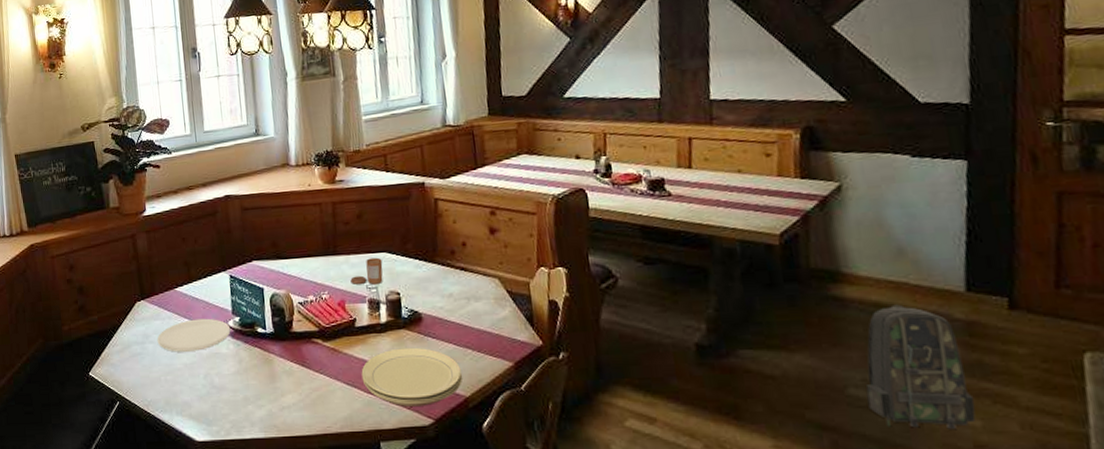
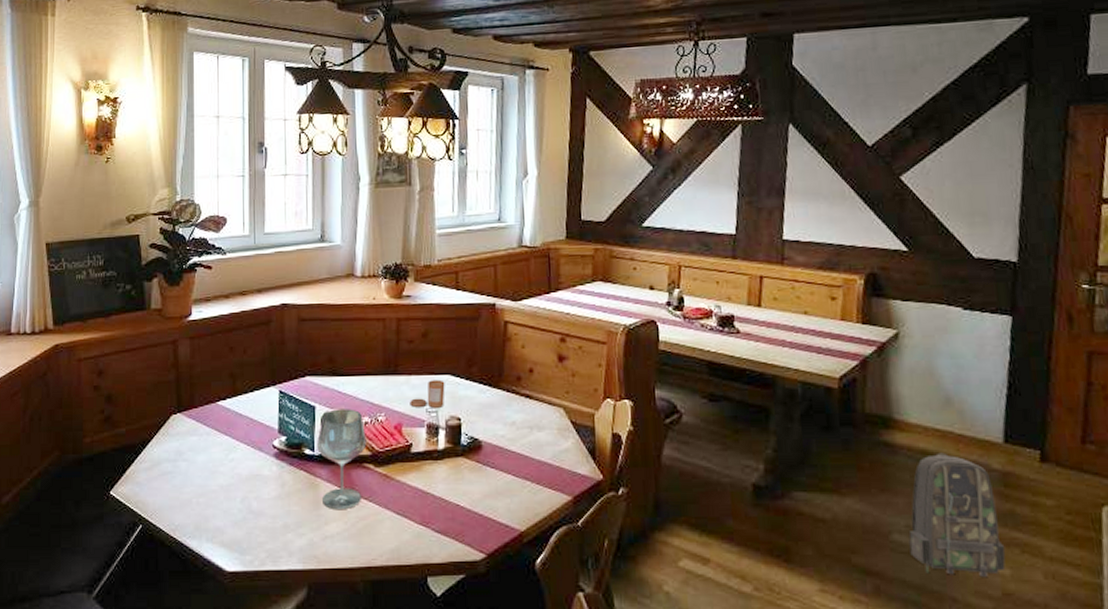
plate: present [157,318,231,352] -> none [191,436,275,472]
wine glass: none [267,289,314,383] -> present [317,409,367,510]
plate: present [361,347,462,407] -> none [413,477,518,540]

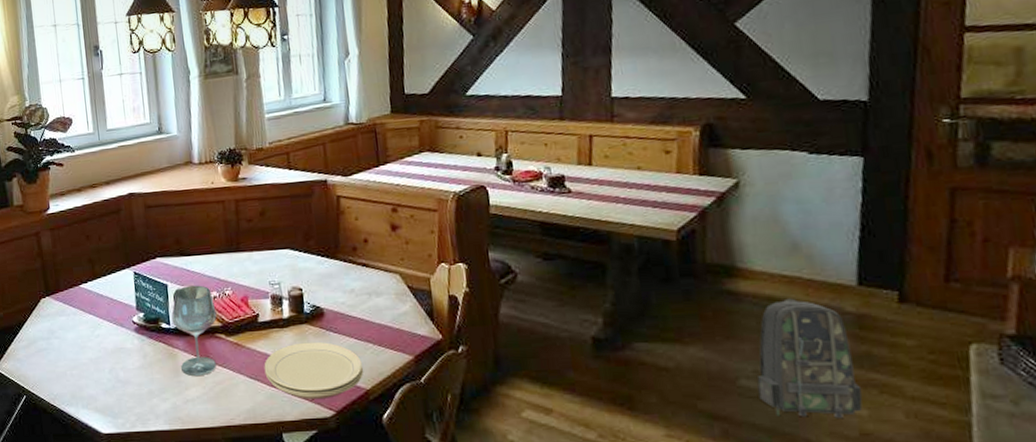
candle: present [410,379,445,408] -> none [253,254,286,281]
plate: none [413,477,518,540] -> present [264,341,363,399]

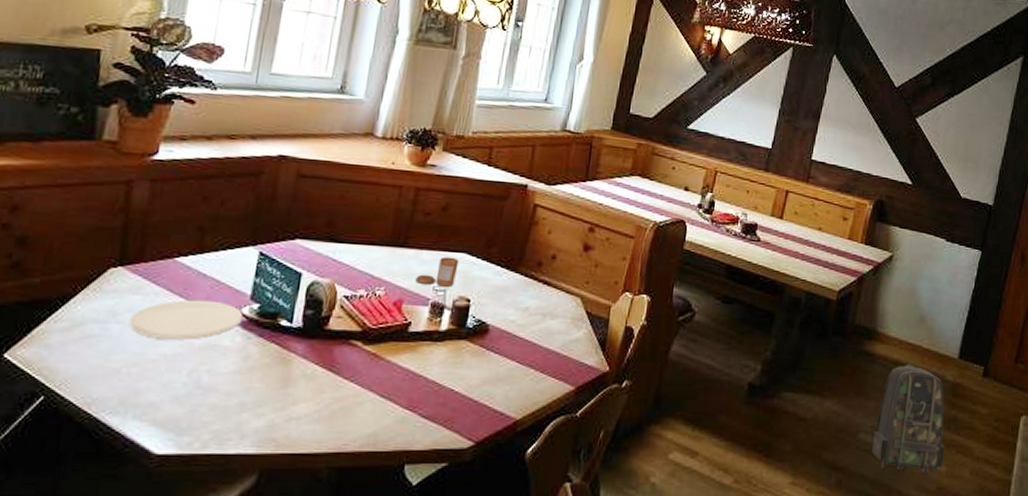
plate: none [62,314,135,348] -> present [128,299,244,340]
wine glass: present [171,285,217,377] -> none [292,278,359,390]
candle: none [253,254,286,281] -> present [415,256,459,287]
plate: present [264,341,363,399] -> none [400,360,518,427]

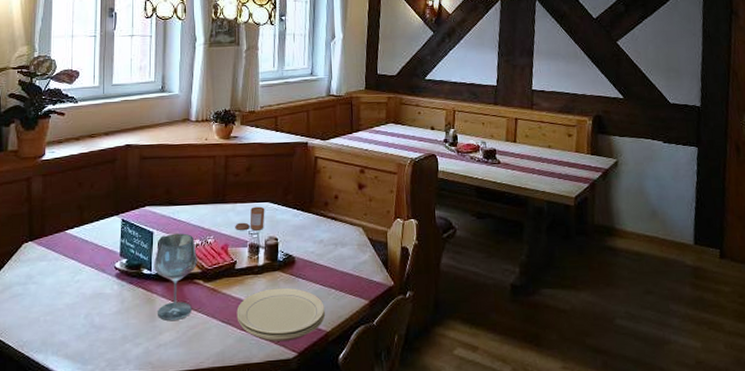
plate: present [128,299,244,340] -> none [40,260,117,293]
wine glass: none [292,278,359,390] -> present [154,233,197,322]
plate: none [400,360,518,427] -> present [236,287,325,342]
backpack: present [871,364,945,473] -> none [627,253,698,350]

